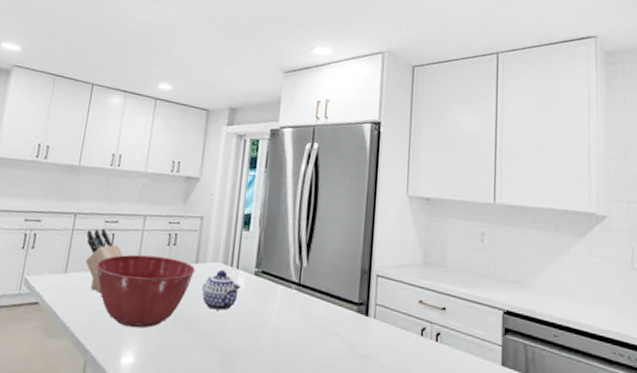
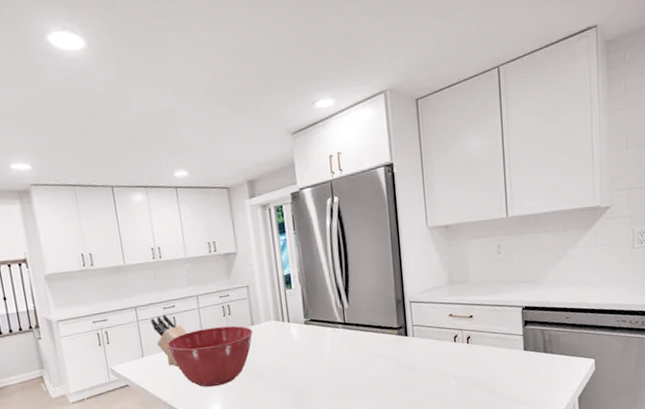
teapot: present [202,270,242,311] -> none [262,326,296,359]

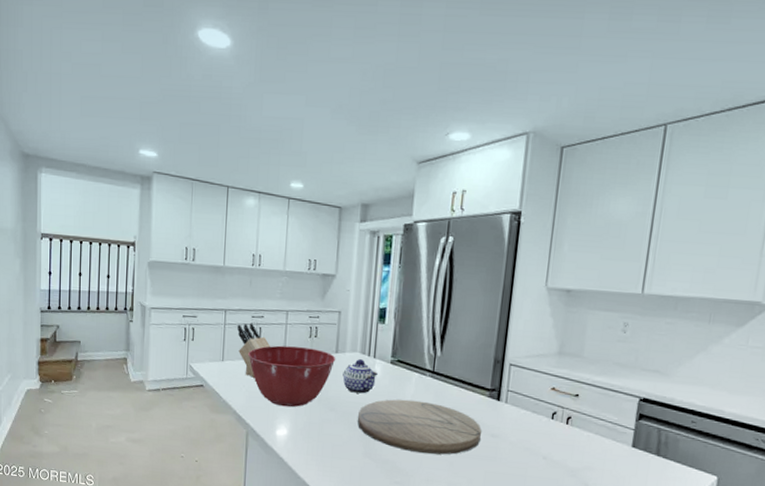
teapot: none [262,326,296,359] -> present [342,359,379,394]
cutting board: none [283,351,398,401] -> present [357,399,482,455]

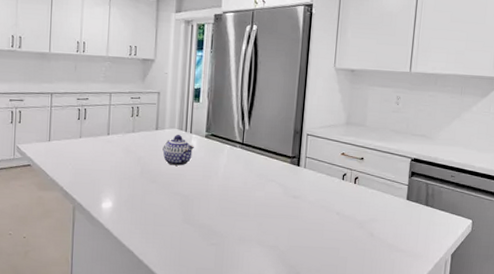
knife block: present [237,322,270,379] -> none [63,104,95,157]
mixing bowl: present [248,345,336,407] -> none [74,125,156,182]
cutting board: present [357,399,482,455] -> none [176,169,285,217]

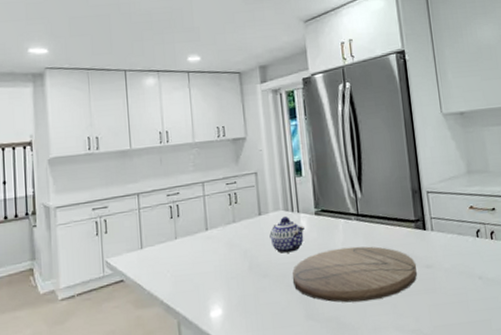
cutting board: none [176,169,285,217] -> present [291,246,417,303]

